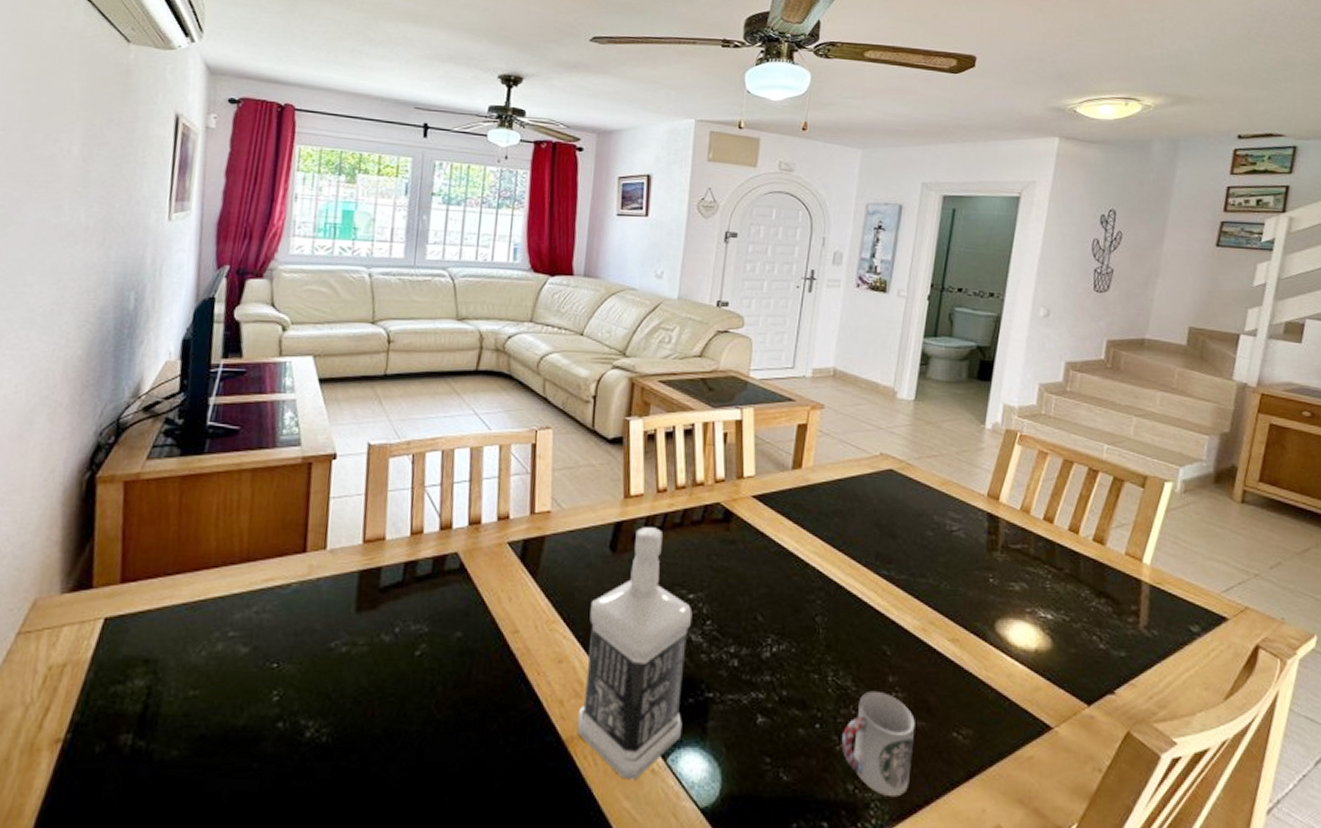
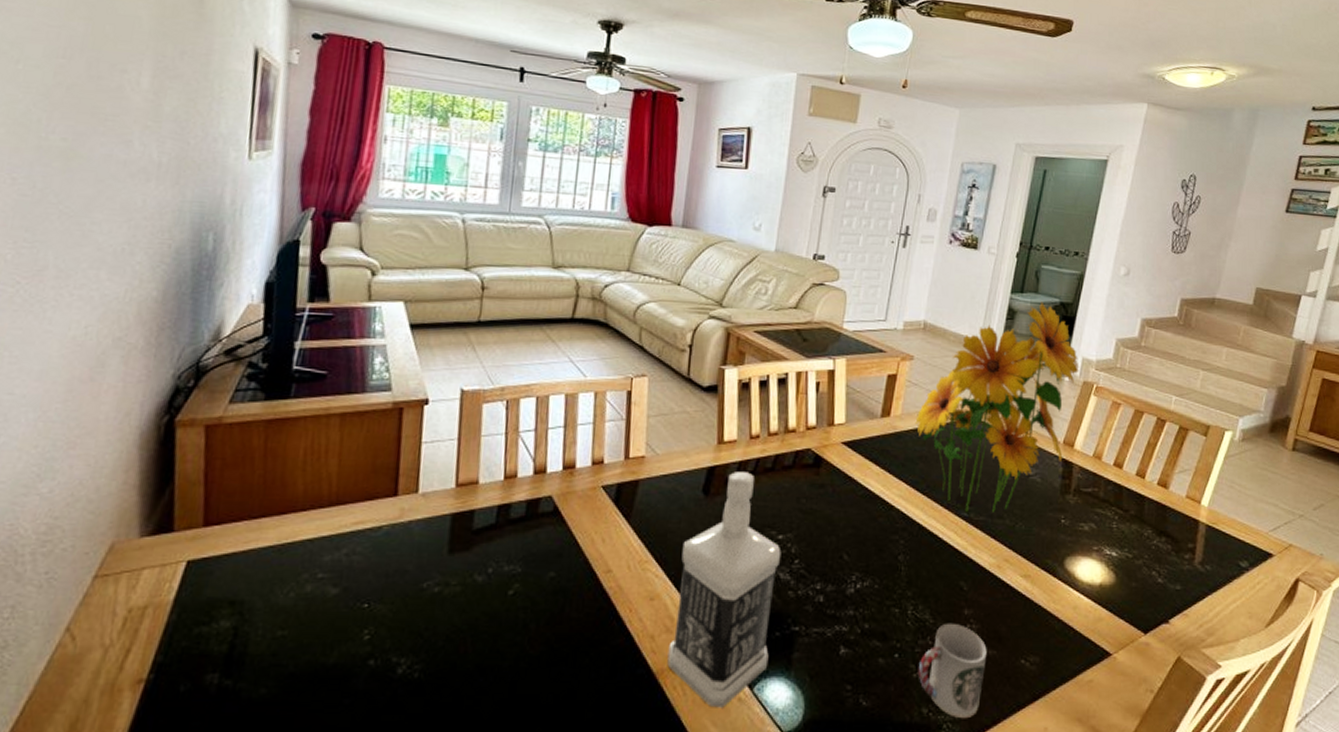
flower bouquet: none [828,346,1001,571] -> present [915,301,1080,512]

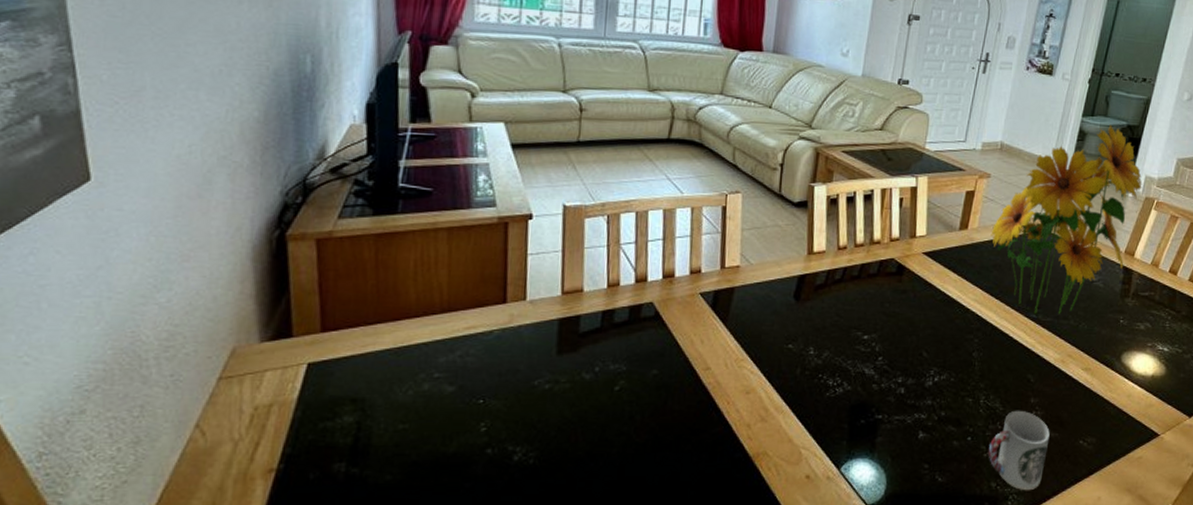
bottle: present [667,472,781,708] -> none [762,279,867,485]

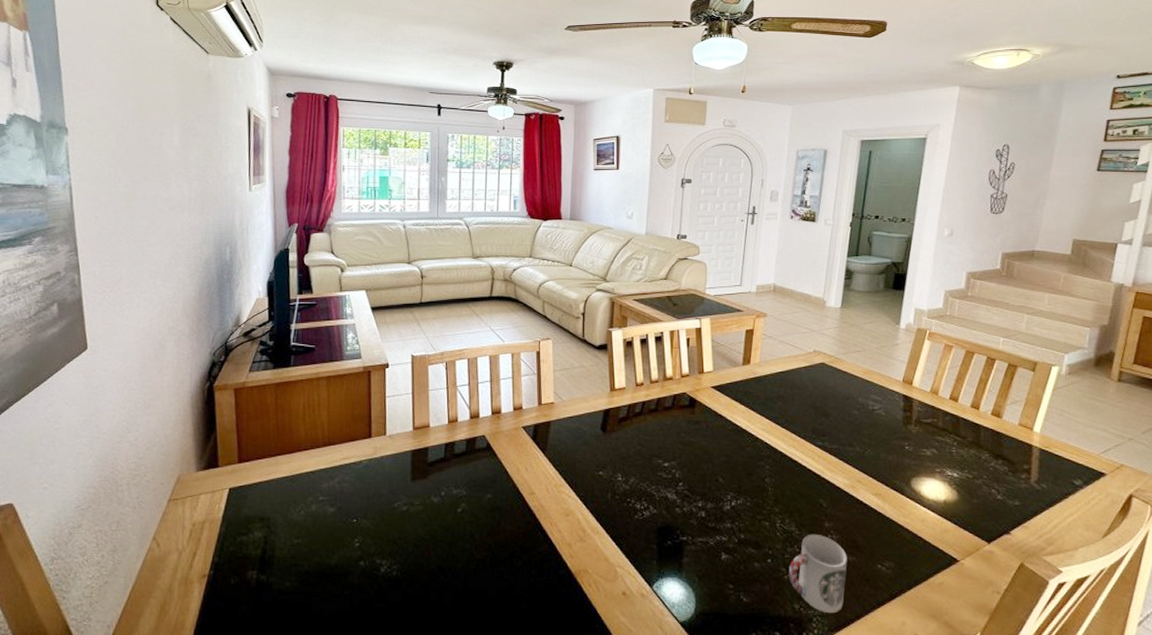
flower bouquet: present [990,124,1143,314] -> none [772,262,913,441]

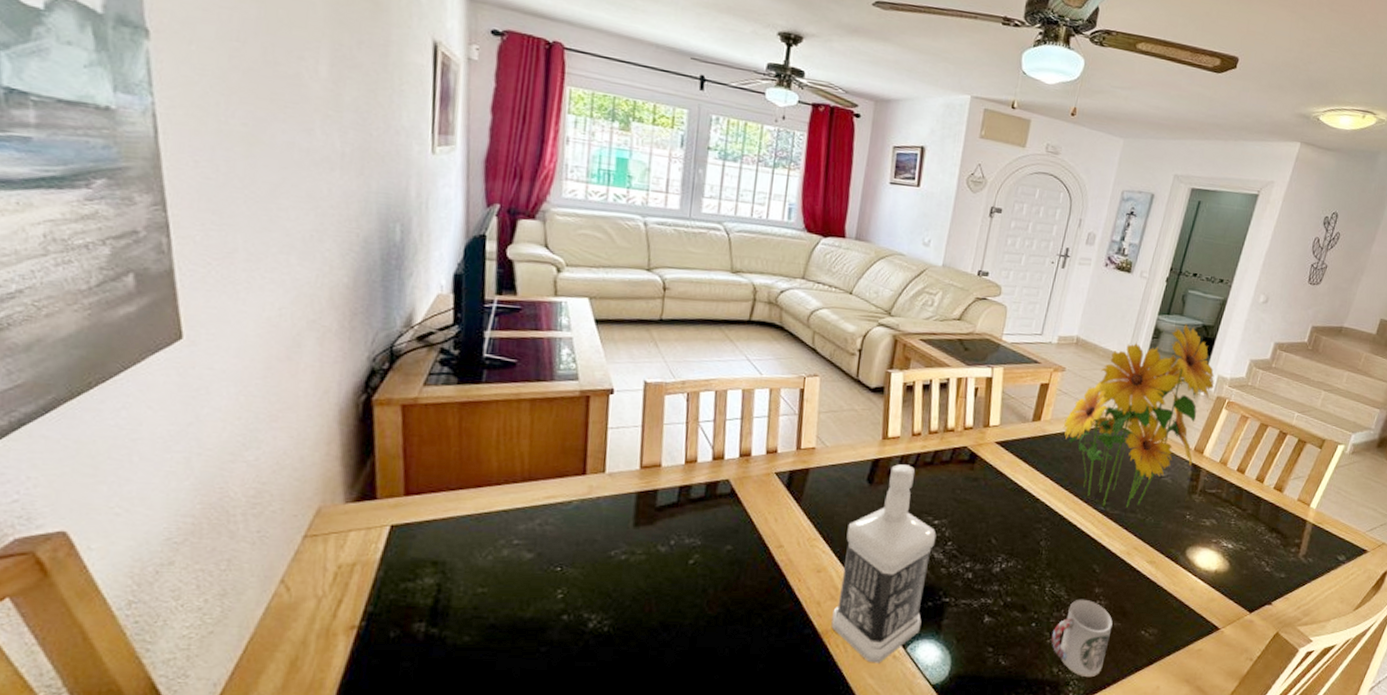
bottle: none [583,413,668,602] -> present [831,464,937,663]
flower bouquet: none [772,262,913,441] -> present [1063,323,1215,507]

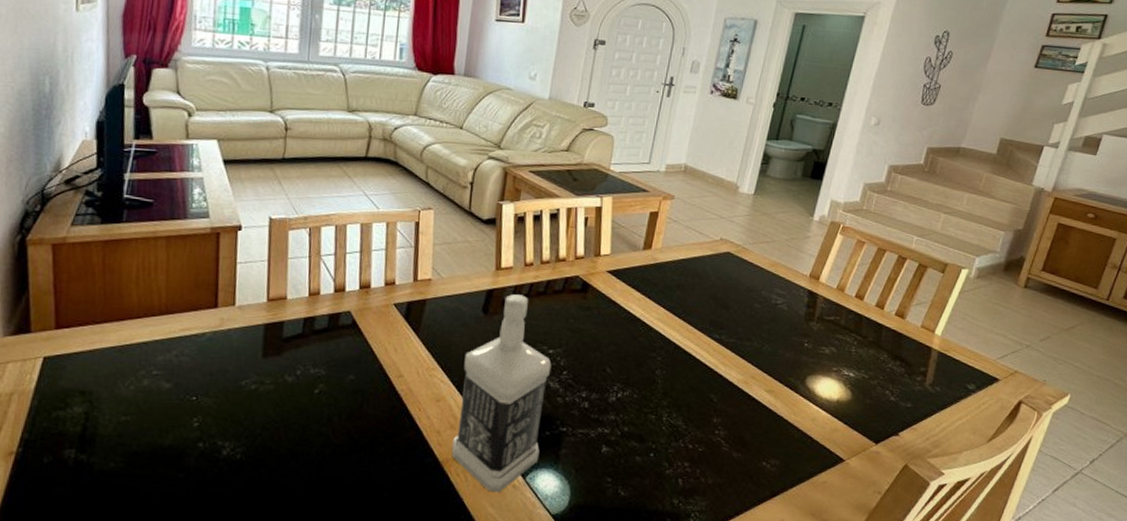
cup: present [1051,599,1113,678] -> none [670,429,733,510]
flower bouquet: present [1063,323,1215,507] -> none [674,148,828,335]

